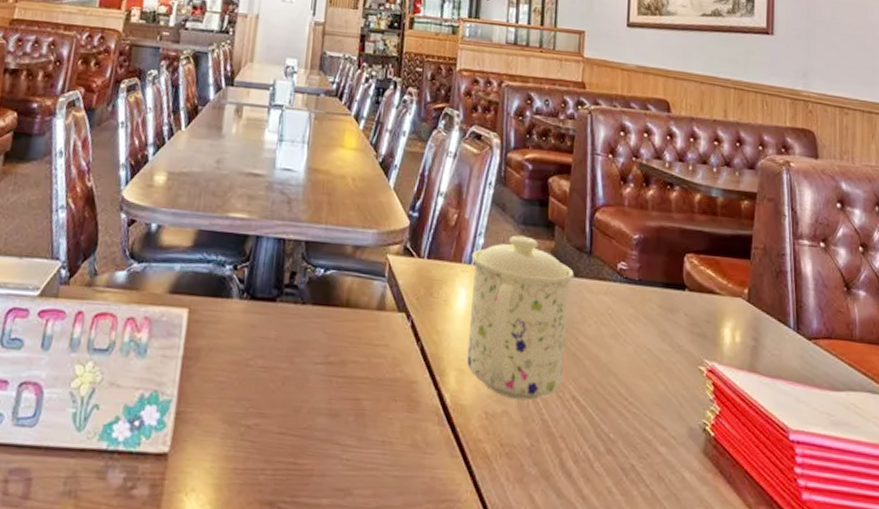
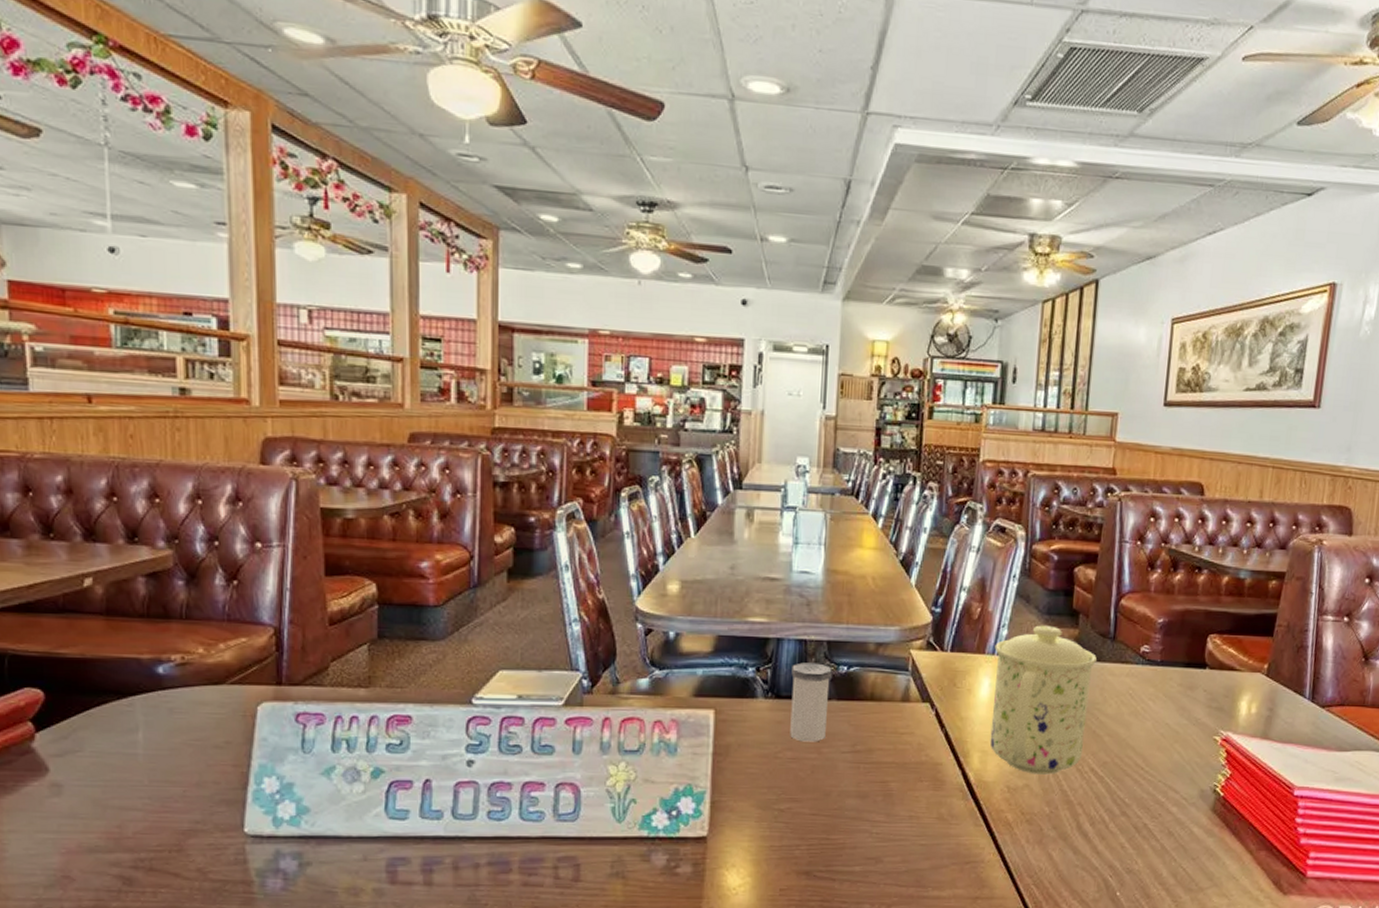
salt shaker: none [262,262,309,350] -> present [790,662,832,742]

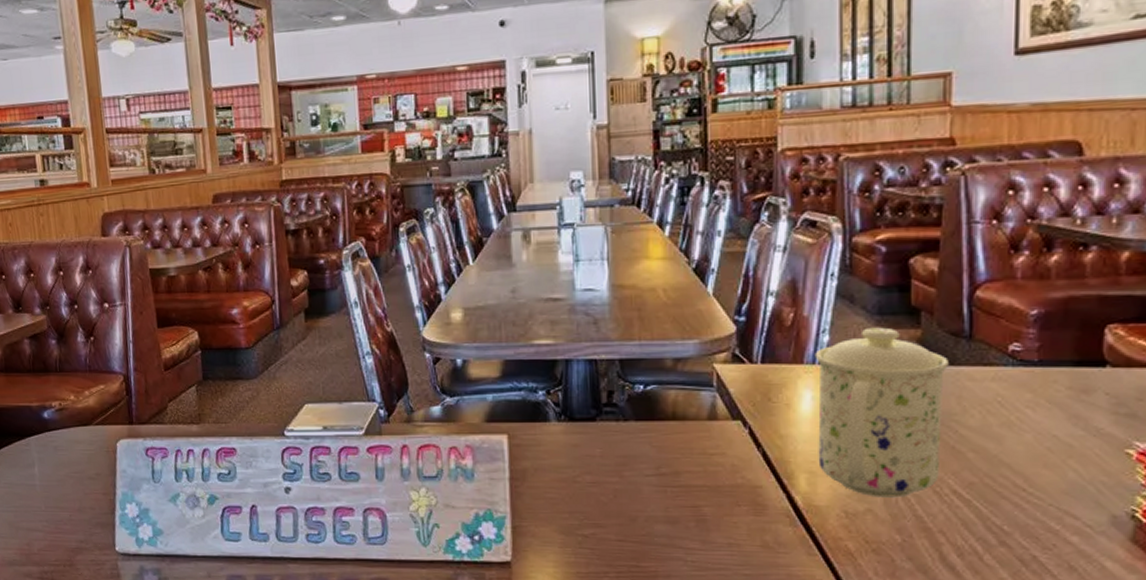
salt shaker: present [790,662,832,742] -> none [583,383,627,465]

